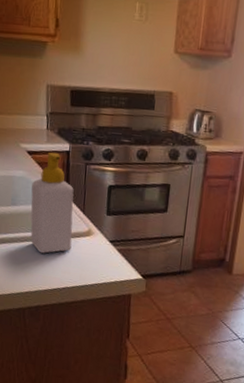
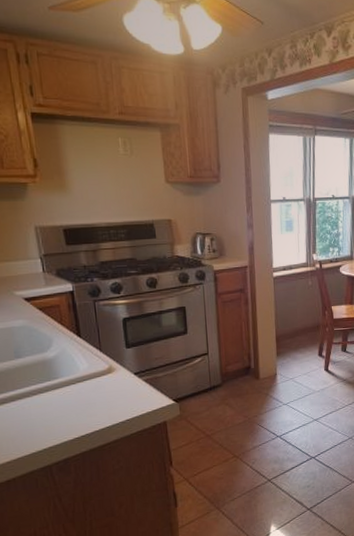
soap bottle: present [30,152,74,254] -> none [36,294,94,402]

